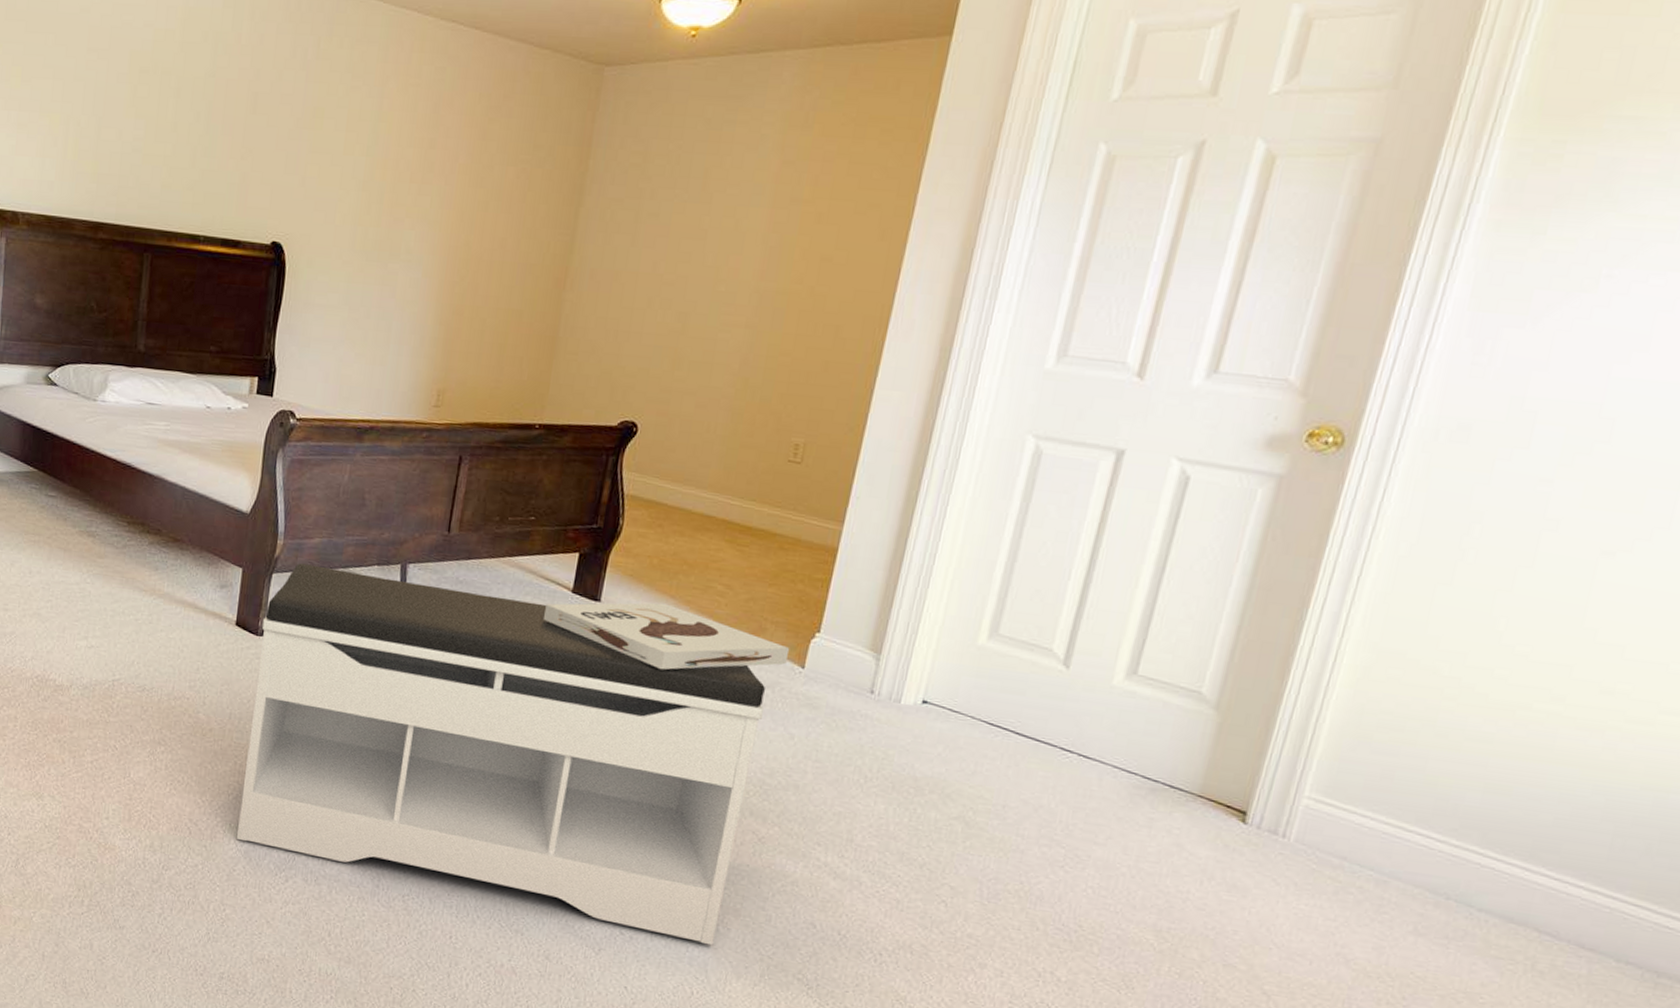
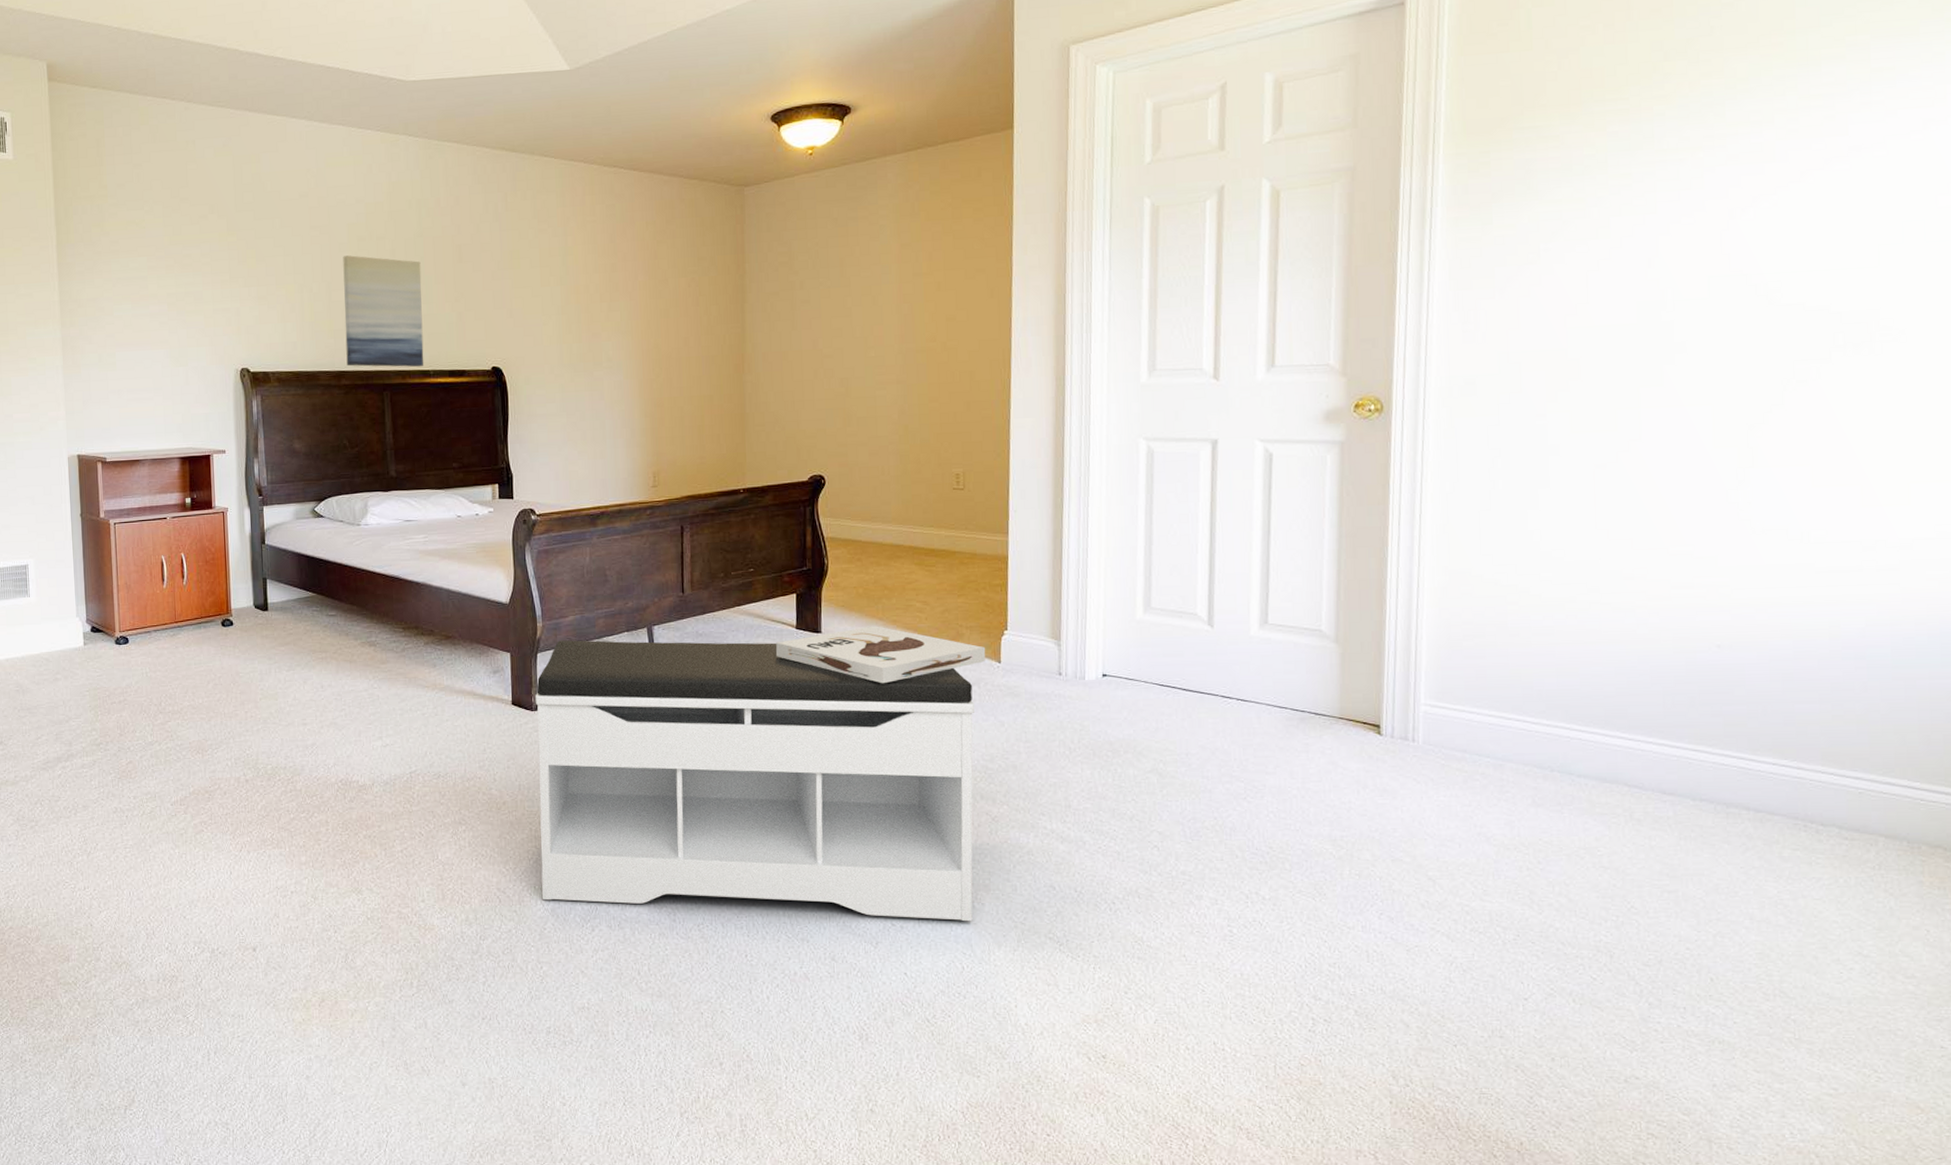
wall art: none [107,88,208,231] -> present [343,255,424,367]

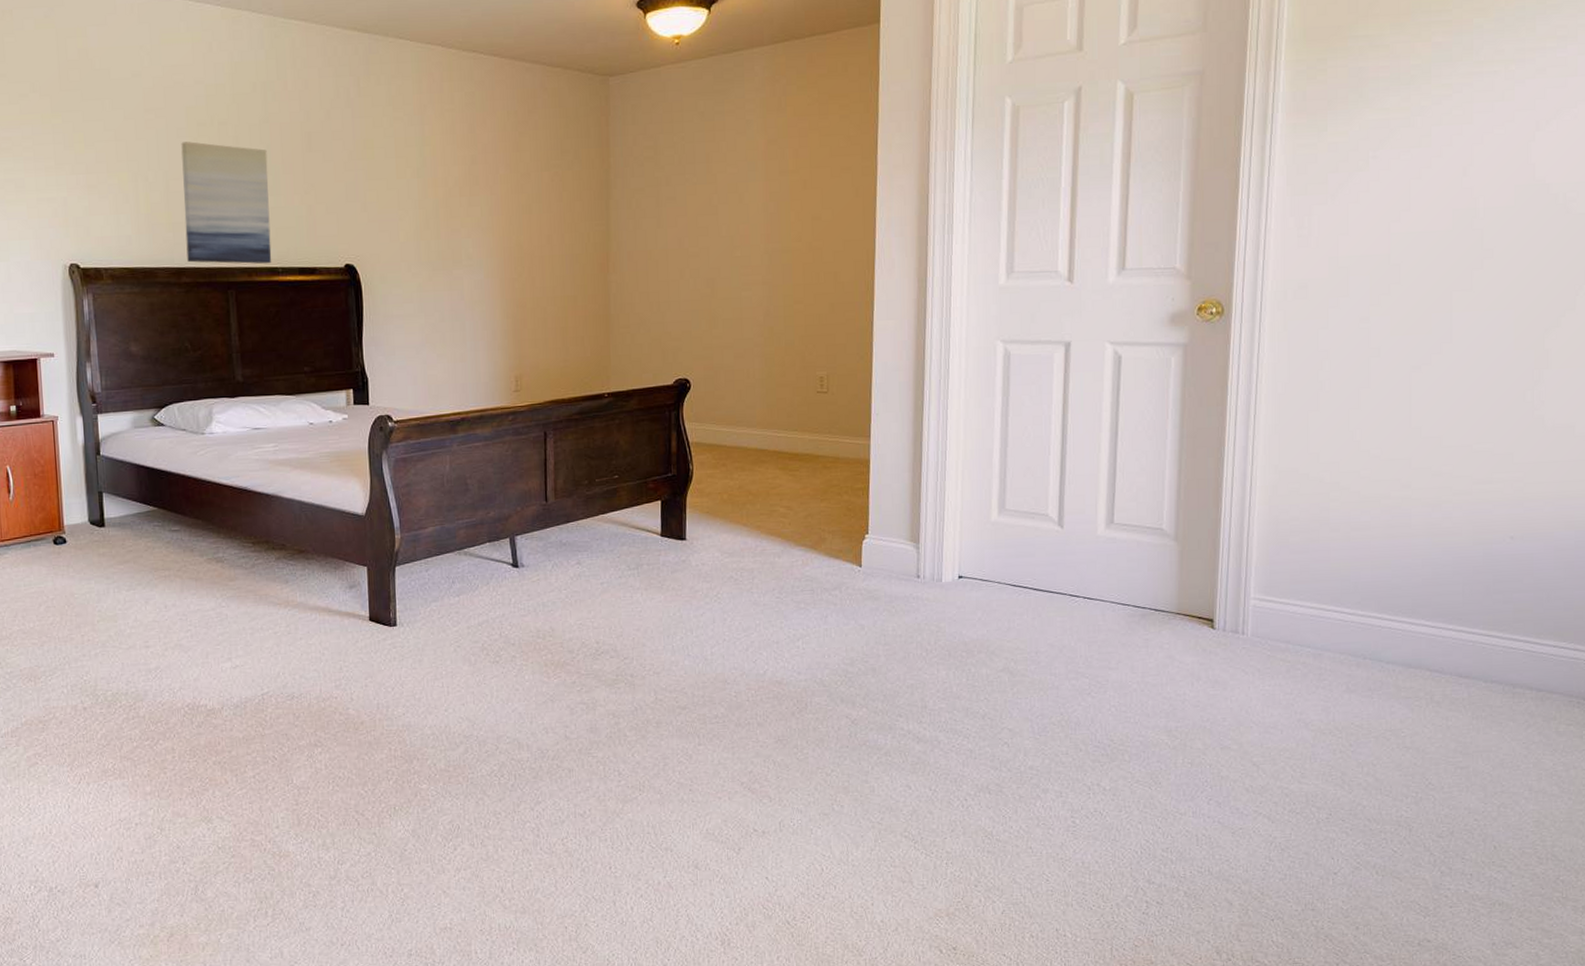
bench: present [535,640,975,922] -> none [393,551,837,824]
decorative box: present [775,626,986,684] -> none [640,532,848,591]

